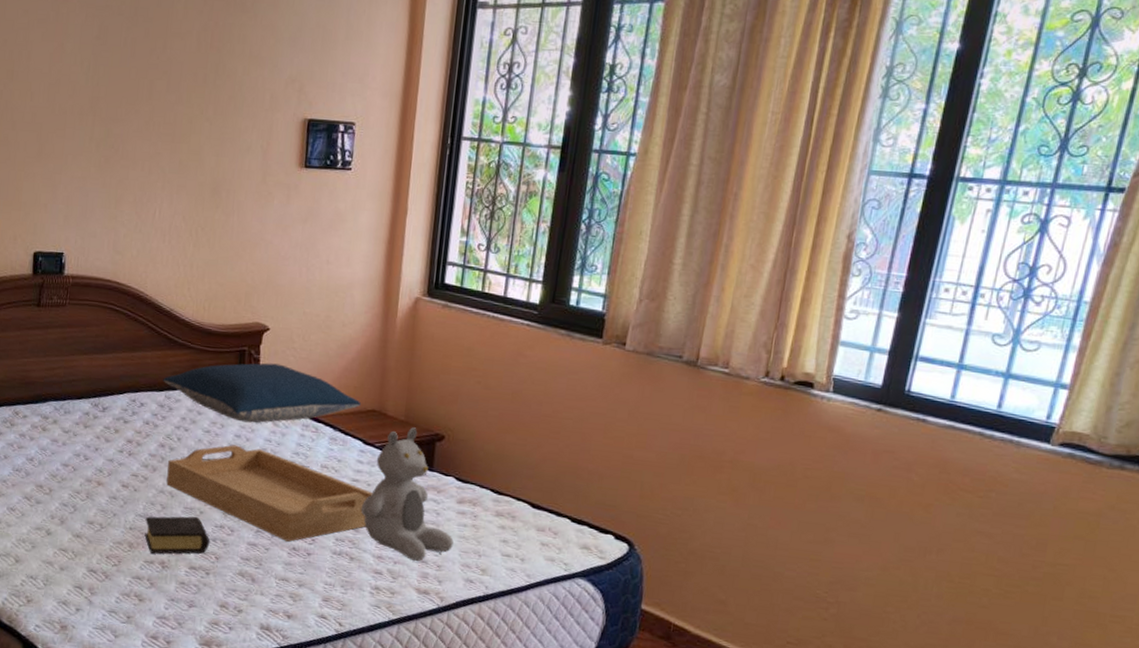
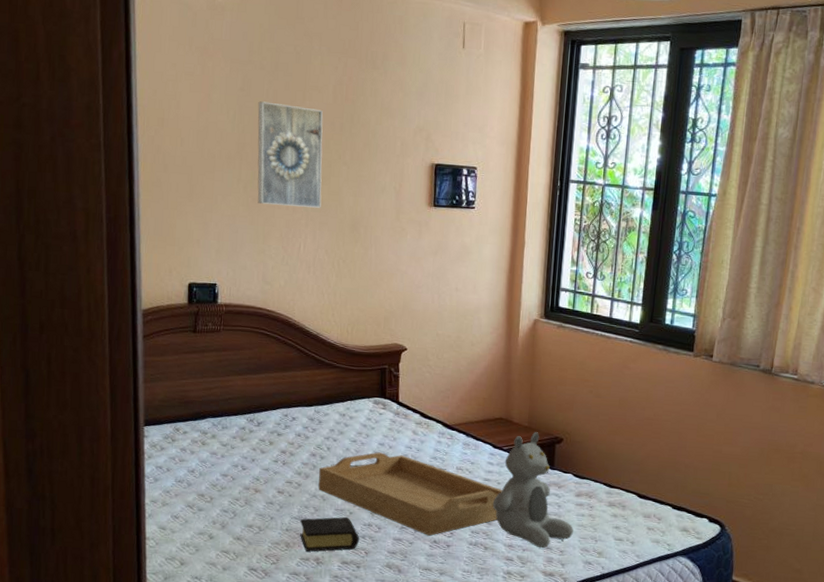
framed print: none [111,50,185,169] -> present [257,101,323,208]
pillow: present [163,363,361,423] -> none [312,379,490,433]

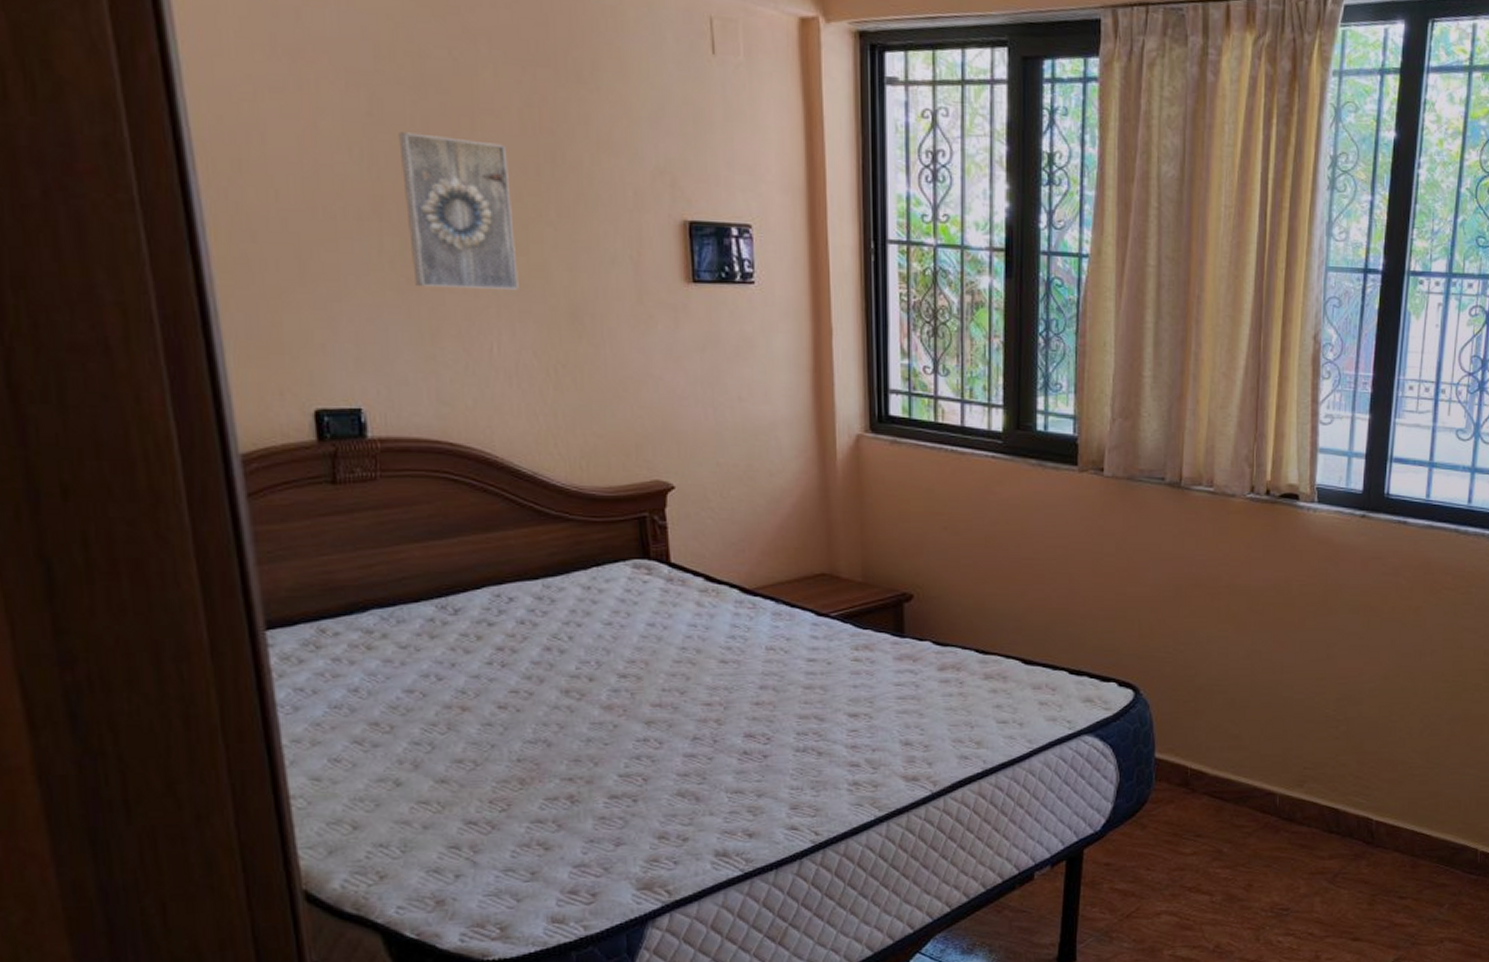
book: present [300,516,360,552] -> none [537,732,633,787]
serving tray: present [318,452,502,536] -> none [560,636,835,745]
teddy bear: present [492,432,573,549] -> none [823,589,940,746]

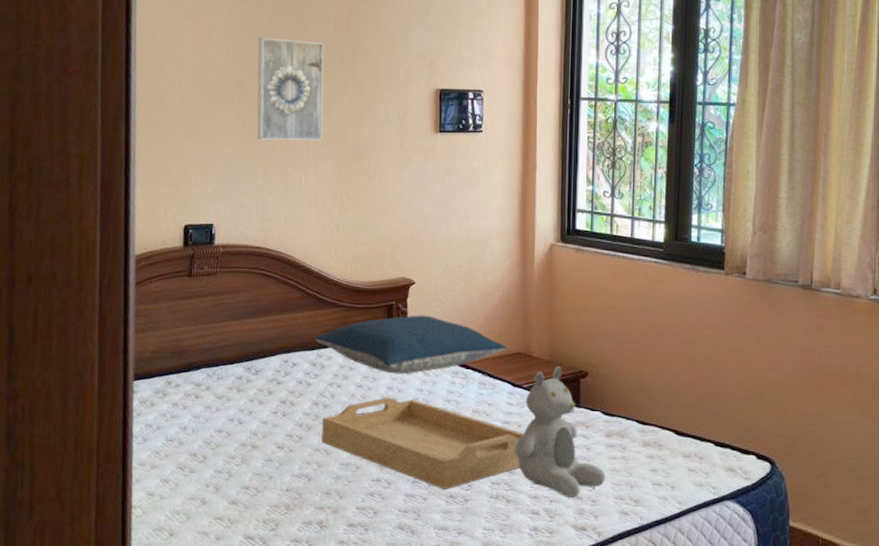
pillow: none [536,529,806,606] -> present [314,315,506,374]
serving tray: none [560,636,835,745] -> present [321,397,524,490]
teddy bear: none [823,589,940,746] -> present [514,366,605,499]

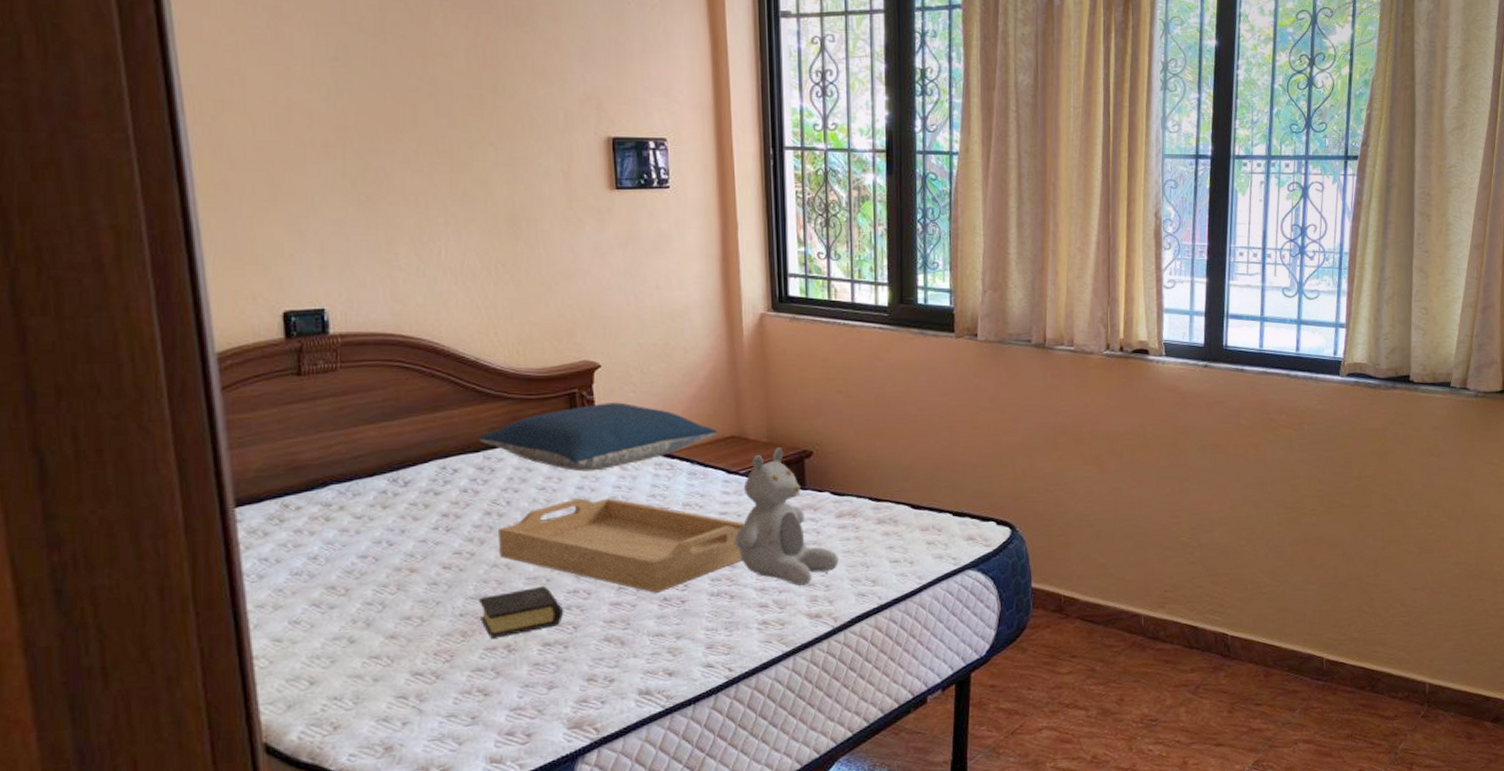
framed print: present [257,38,324,140] -> none [361,72,464,201]
book: none [301,472,368,514] -> present [478,585,564,638]

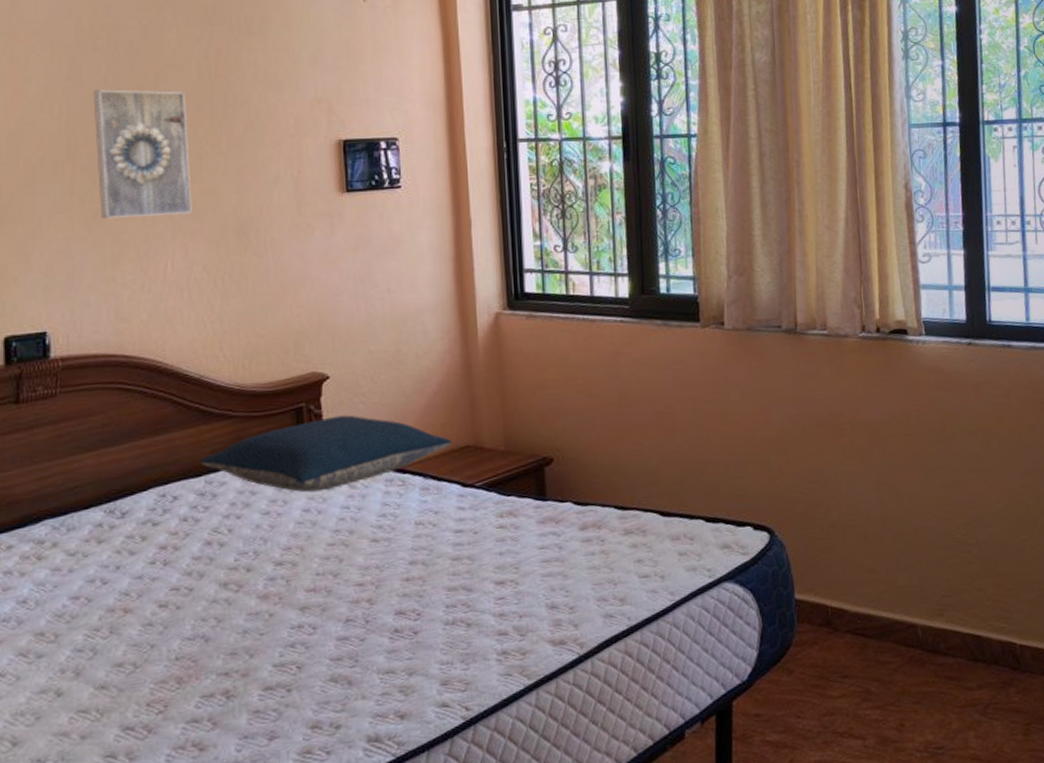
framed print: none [361,72,464,201] -> present [93,89,192,218]
book: present [478,585,564,638] -> none [195,621,288,684]
serving tray: present [498,498,745,593] -> none [219,520,481,624]
teddy bear: present [734,448,839,587] -> none [470,456,584,610]

